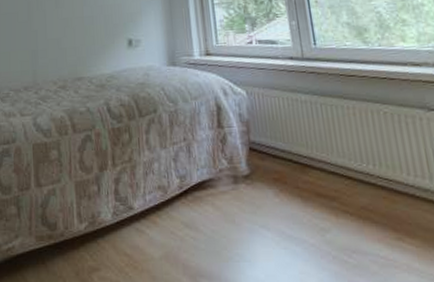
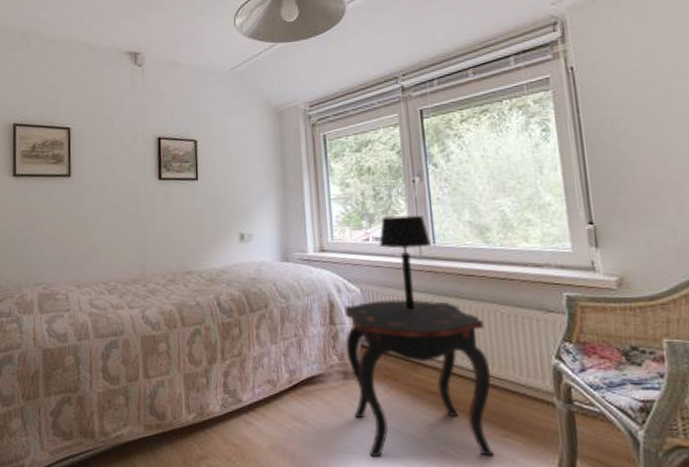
side table: none [231,101,388,265] -> present [344,300,495,458]
table lamp: none [262,17,313,112] -> present [379,215,432,311]

